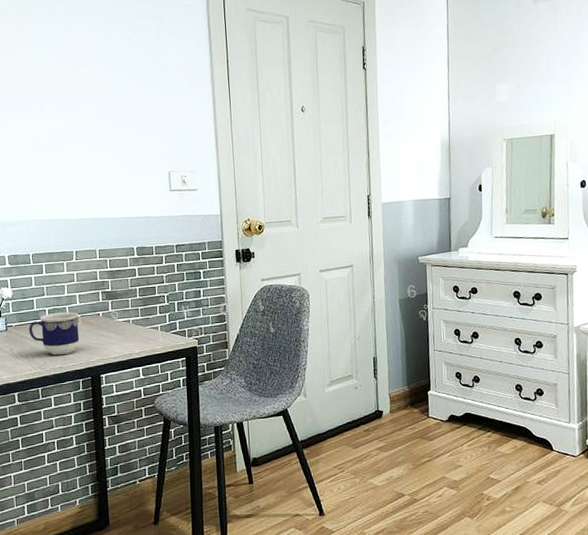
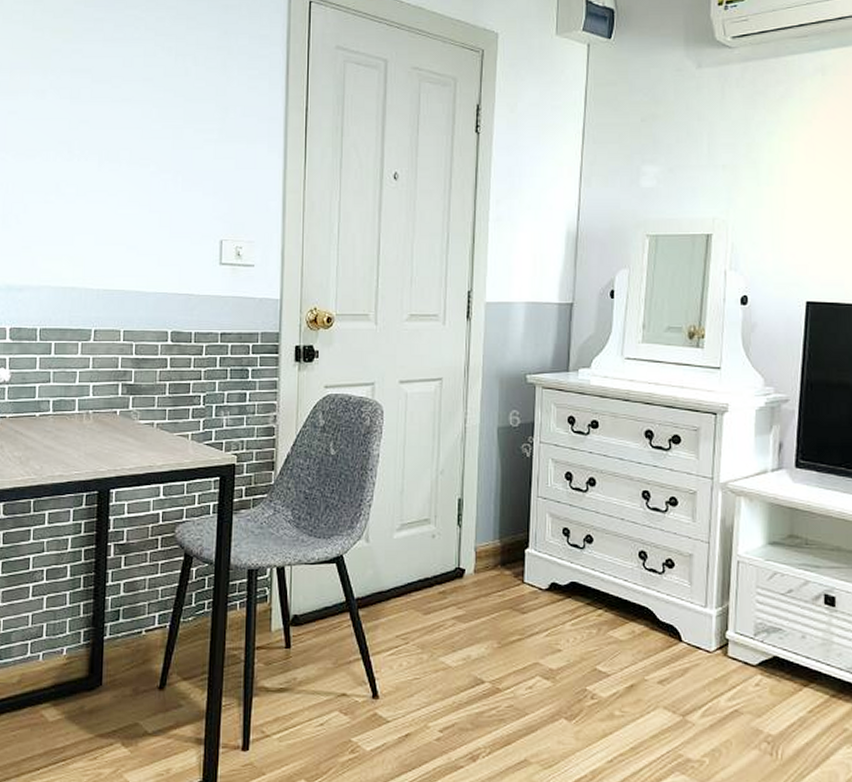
cup: present [29,312,80,356] -> none [26,406,91,460]

